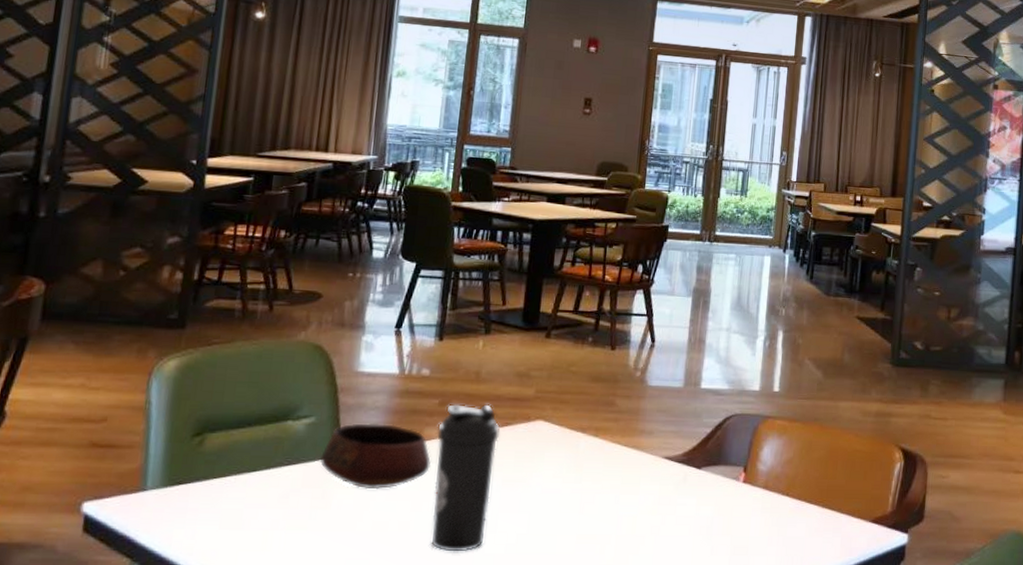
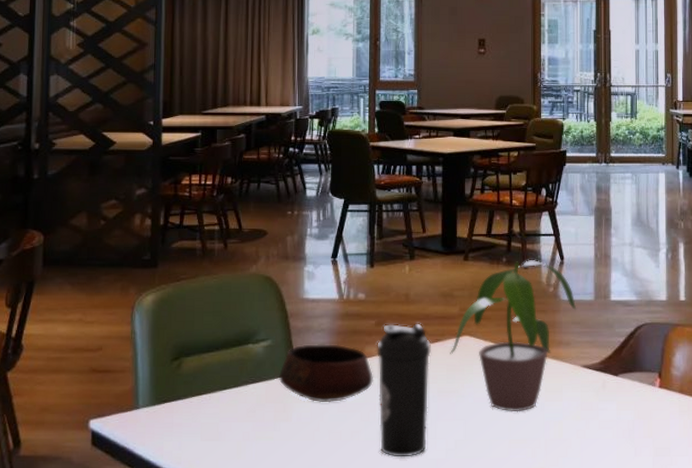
potted plant: none [520,341,664,505] -> present [450,260,577,412]

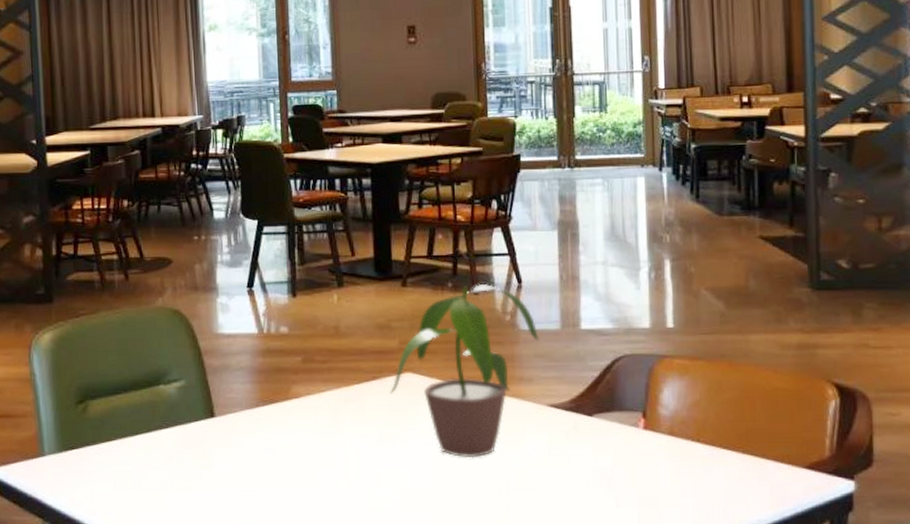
bowl: present [278,344,374,403] -> none [195,384,304,449]
water bottle: present [377,323,431,457] -> none [305,359,368,508]

